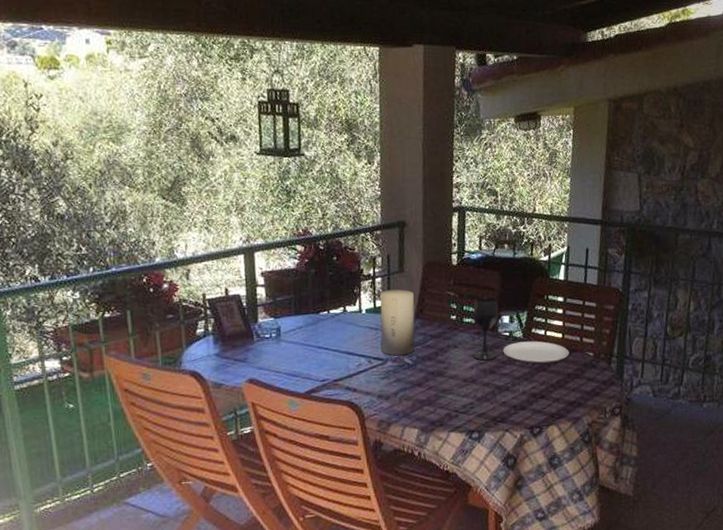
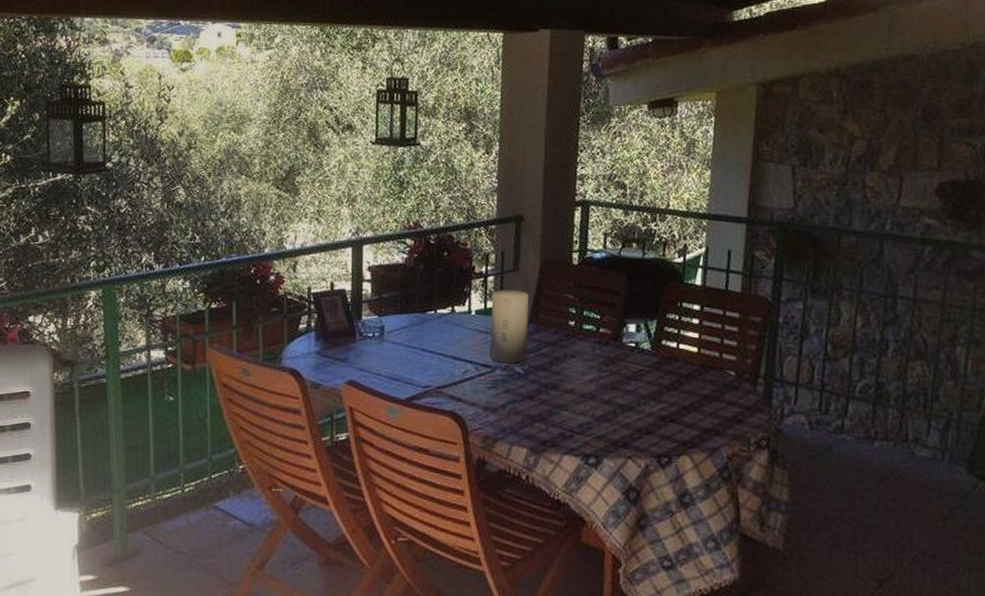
wine glass: present [473,296,499,361] -> none [593,301,624,374]
plate: present [502,341,569,365] -> none [627,354,706,383]

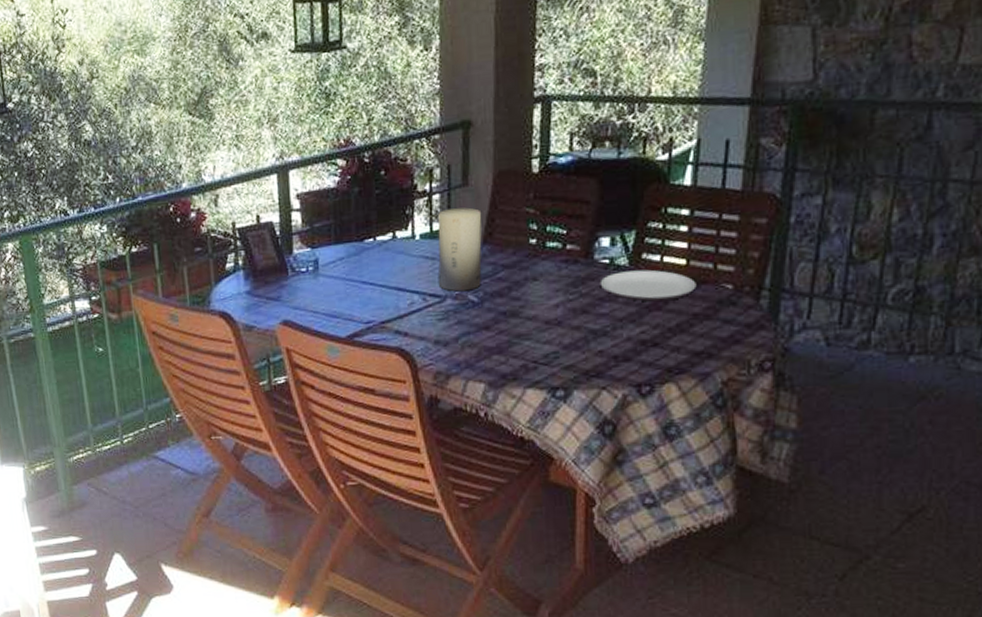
plate: none [627,354,706,383] -> present [600,269,697,302]

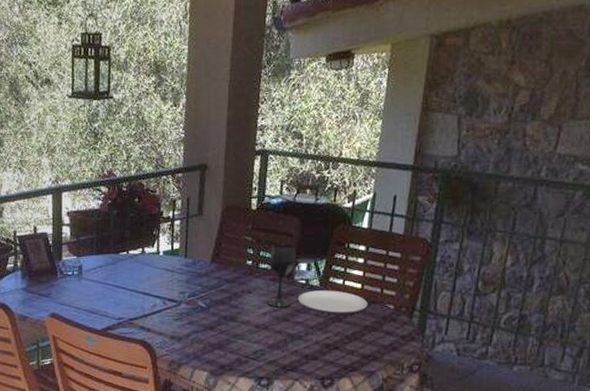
candle: present [438,207,482,292] -> none [176,233,212,299]
wine glass: none [559,212,595,297] -> present [267,243,296,308]

